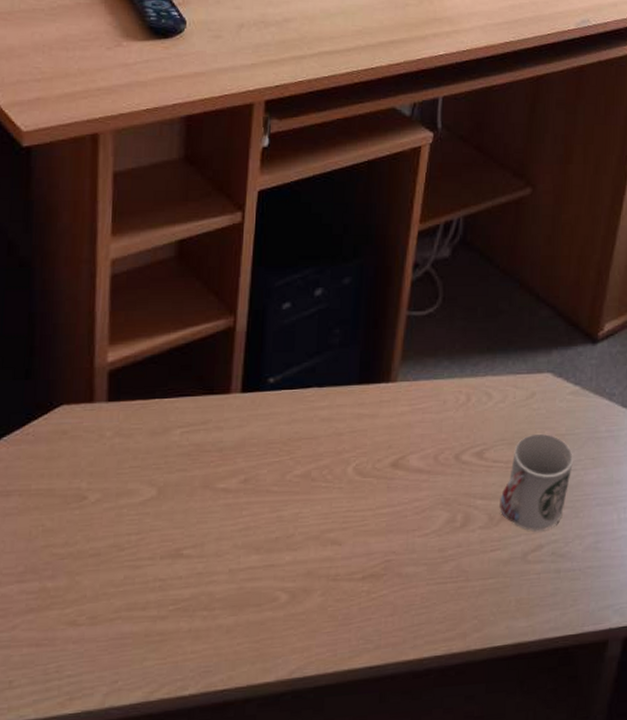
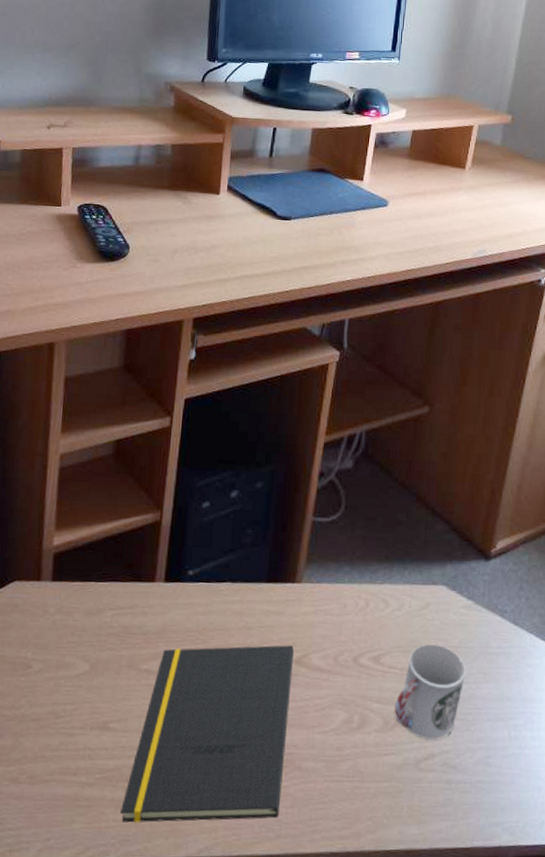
notepad: none [199,448,391,653] -> present [121,645,295,823]

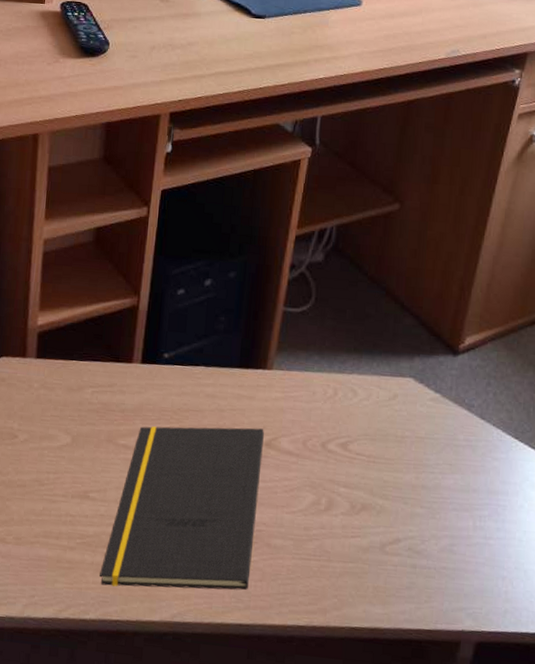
cup: present [394,643,465,741] -> none [361,433,432,526]

